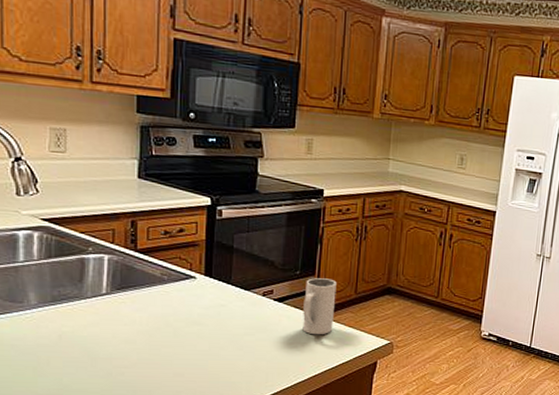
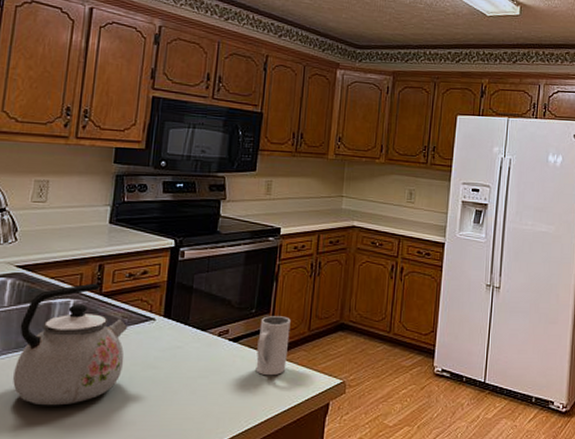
kettle: none [53,239,168,357] -> present [13,283,128,406]

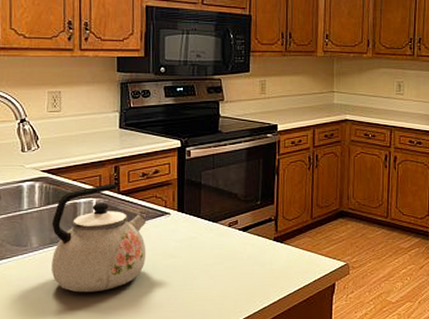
mug: present [256,316,291,376] -> none [265,206,294,261]

